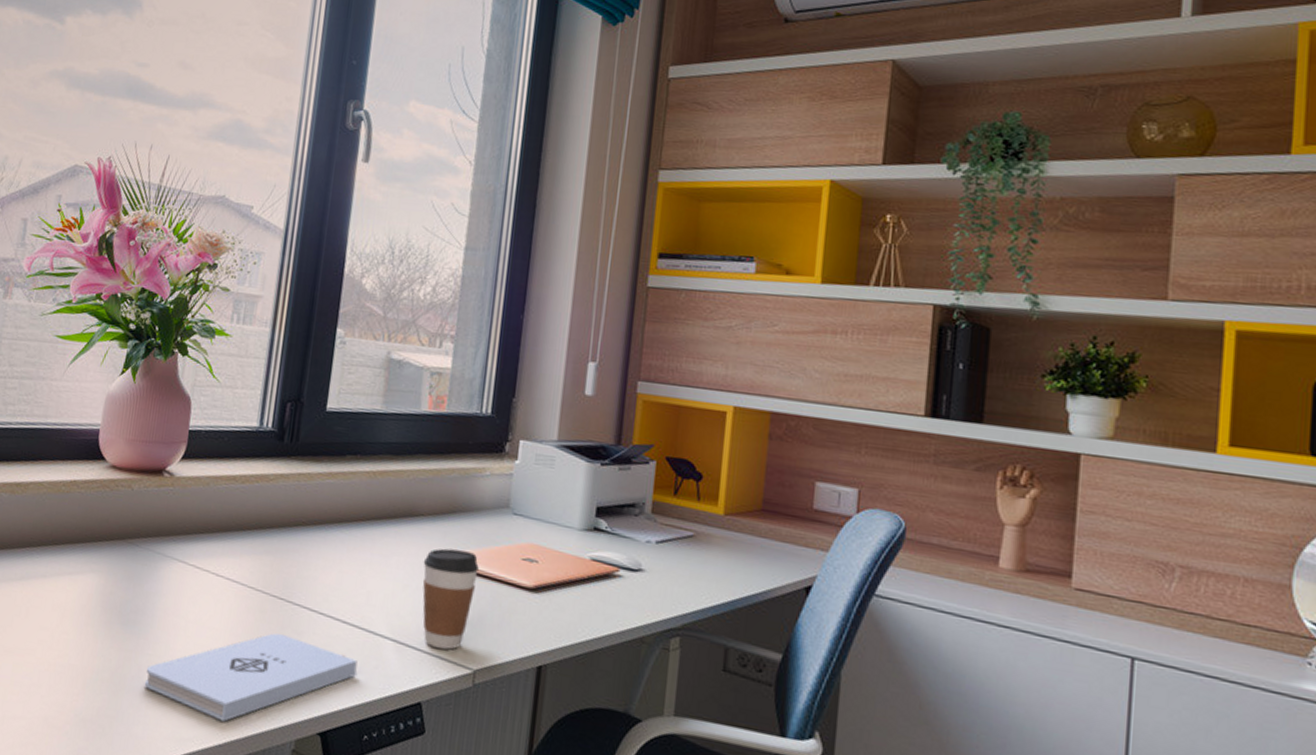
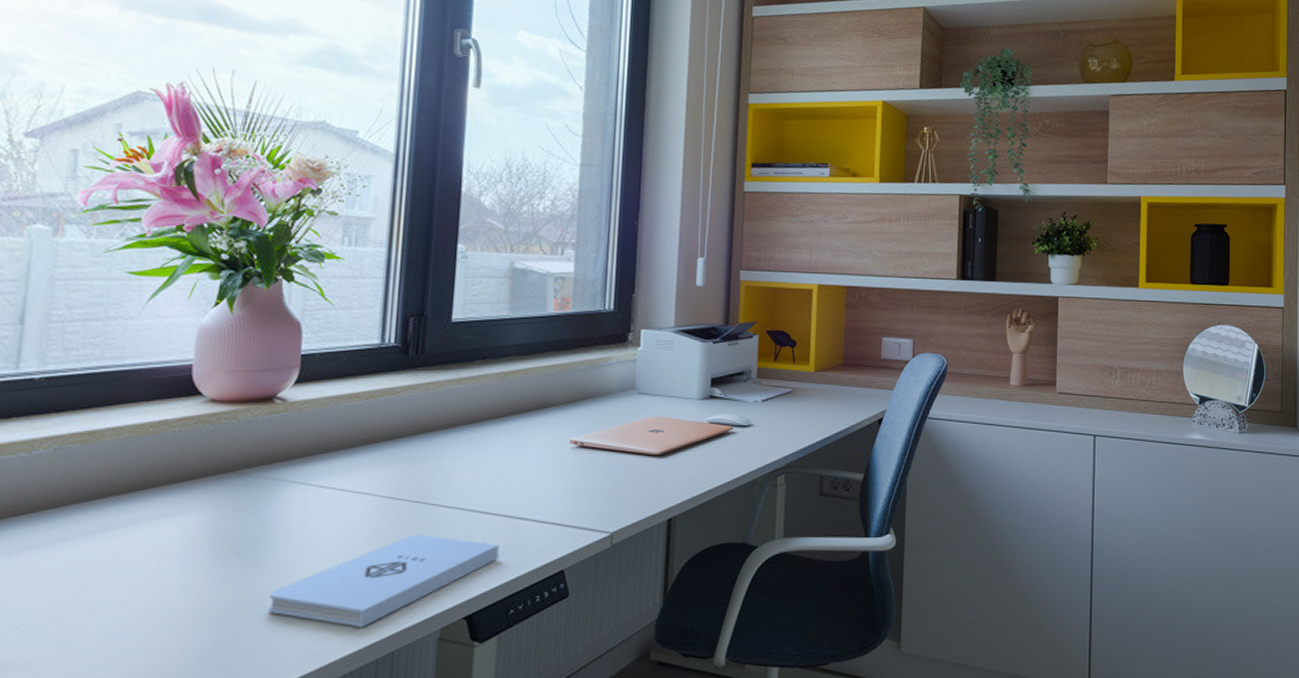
coffee cup: present [422,548,479,650] -> none [558,432,610,520]

